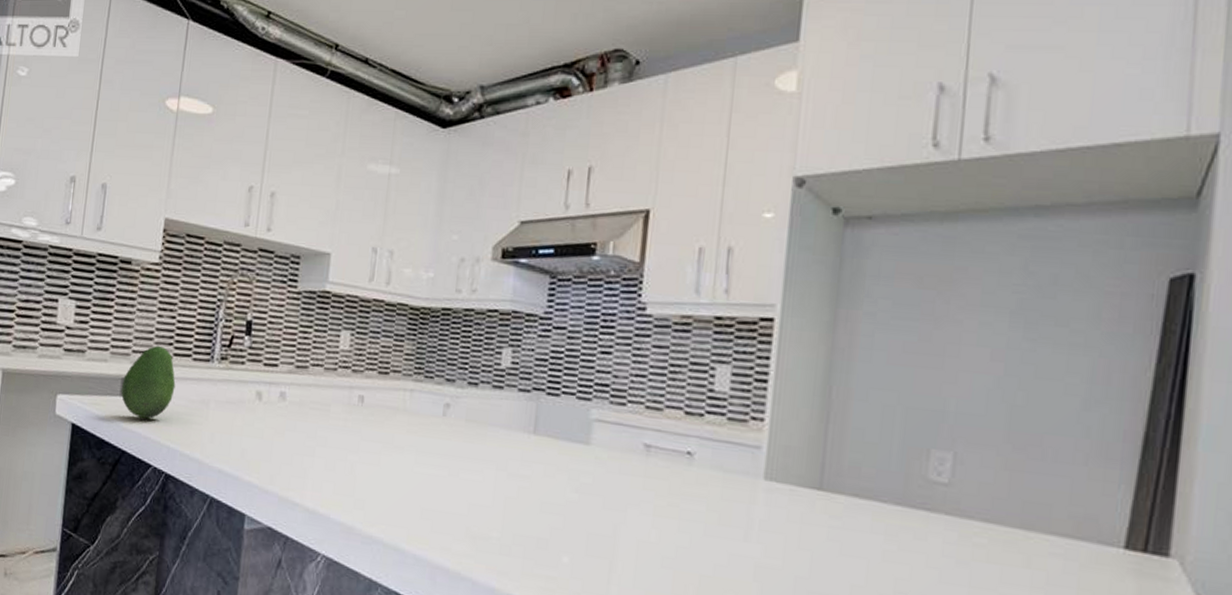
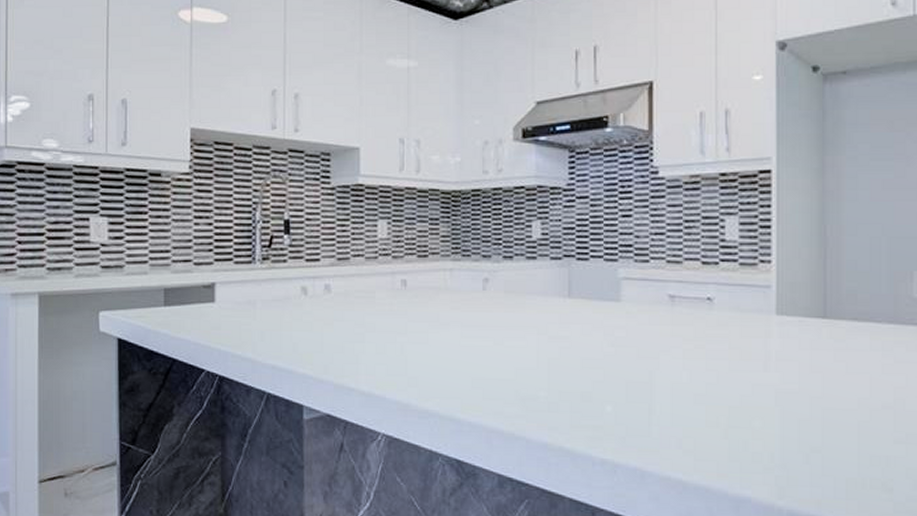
fruit: present [121,345,176,420] -> none [165,253,220,326]

